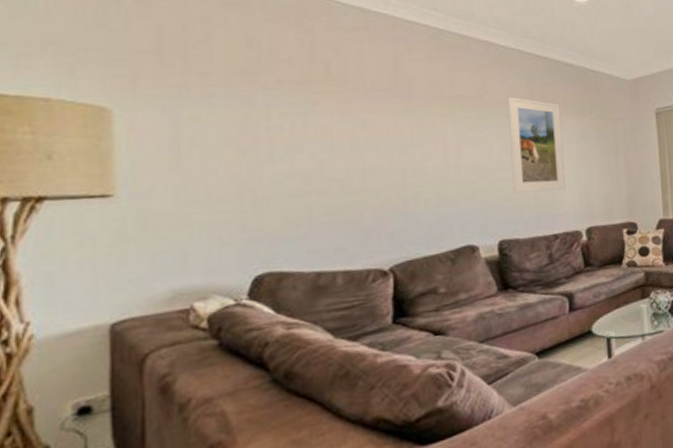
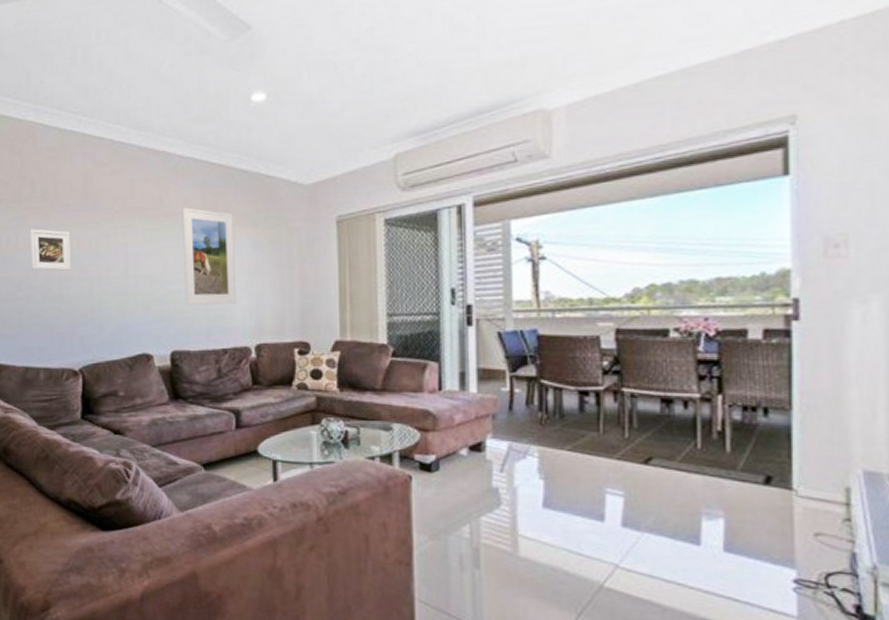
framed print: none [323,115,378,161] -> present [30,228,71,271]

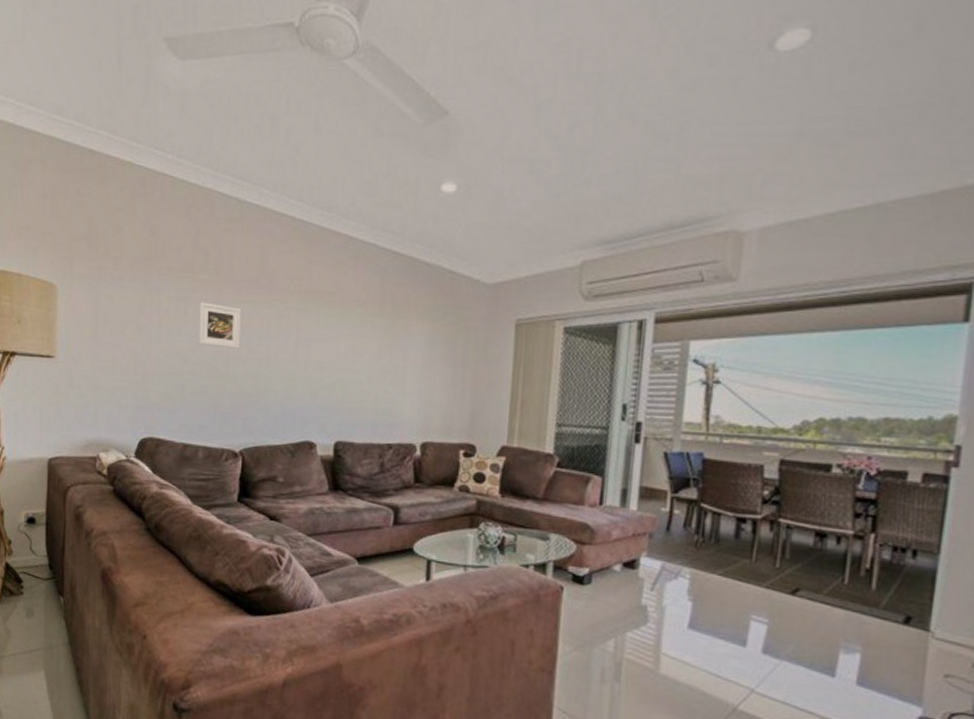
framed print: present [182,207,236,306] -> none [354,295,411,399]

